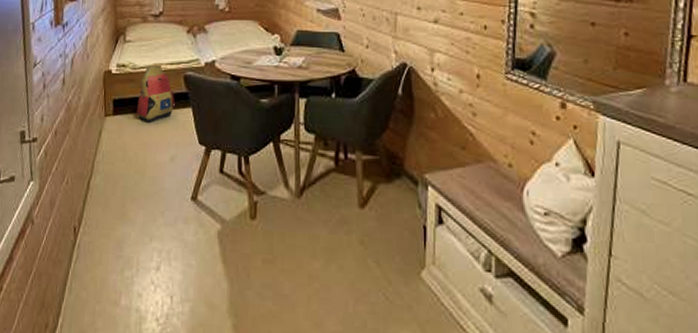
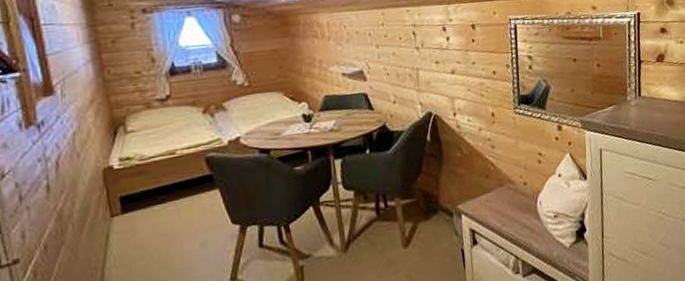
backpack: present [137,66,176,124] -> none [151,152,200,215]

